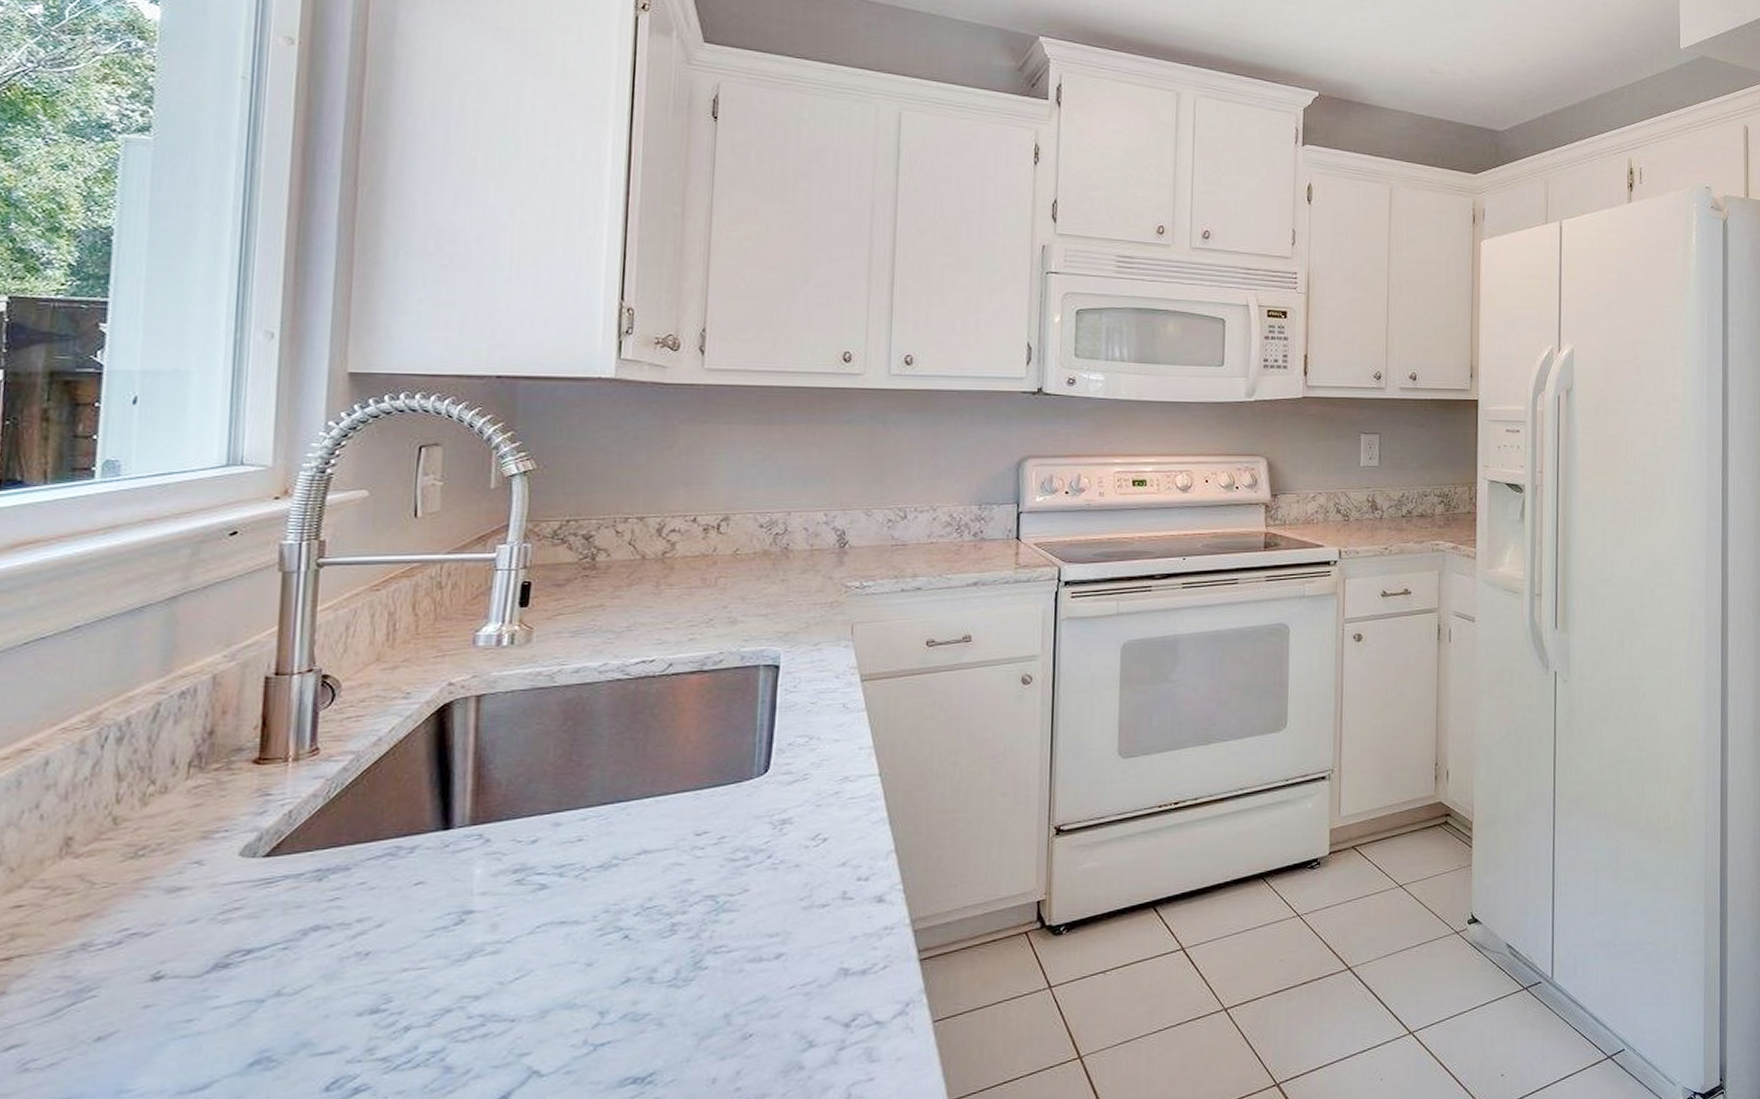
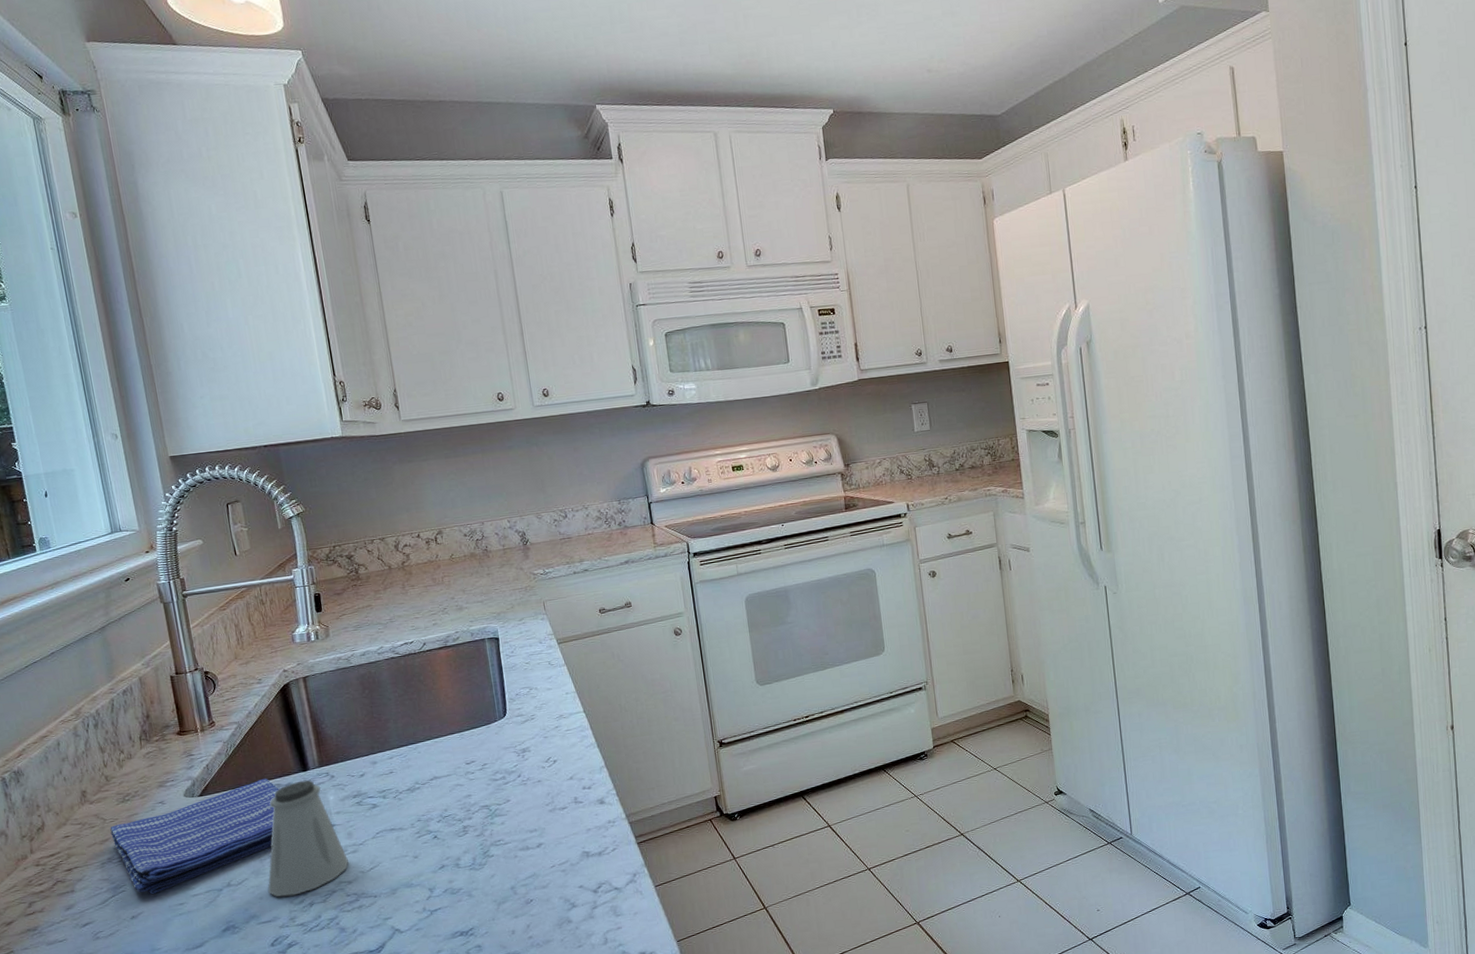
dish towel: none [97,836,399,1003] -> present [110,778,280,894]
saltshaker: none [341,843,483,1016] -> present [268,780,349,897]

